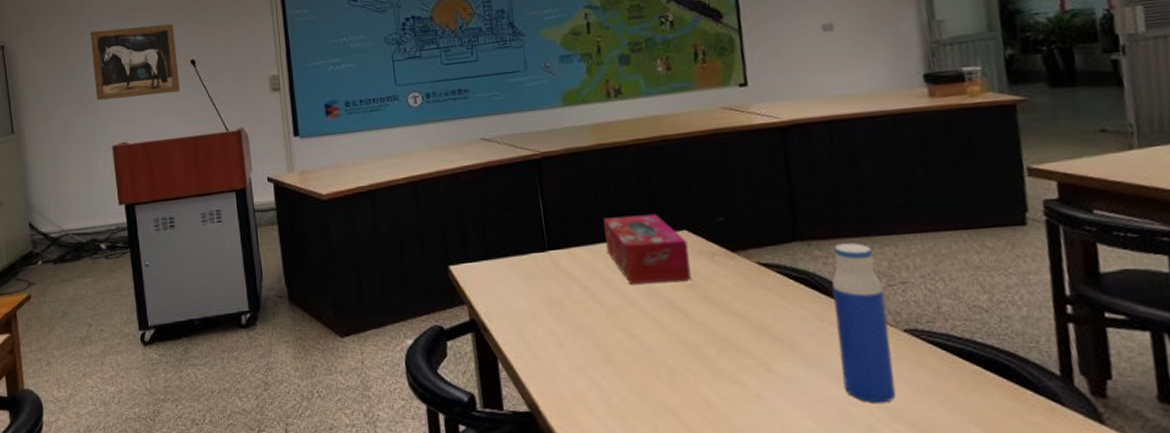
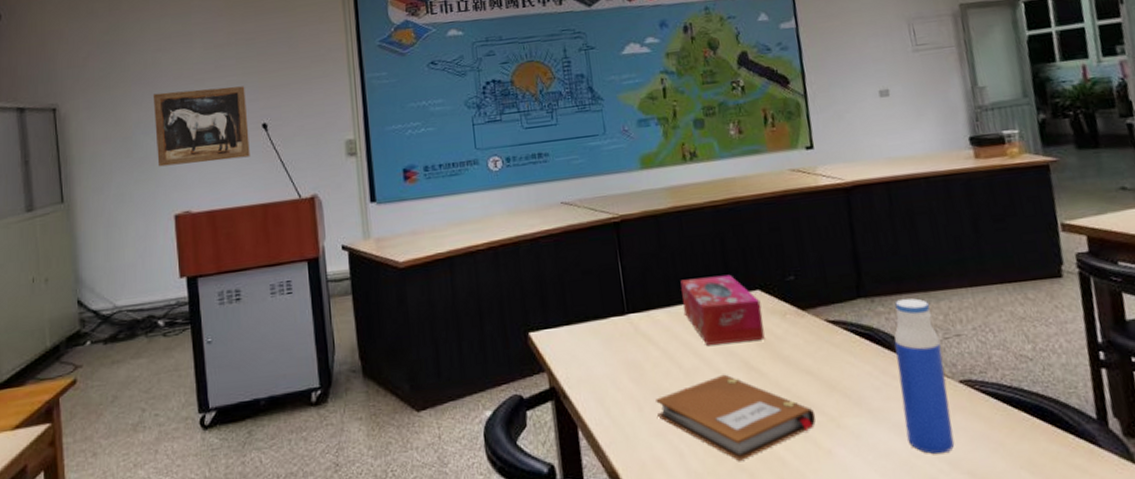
notebook: none [577,313,745,400] -> present [656,374,816,461]

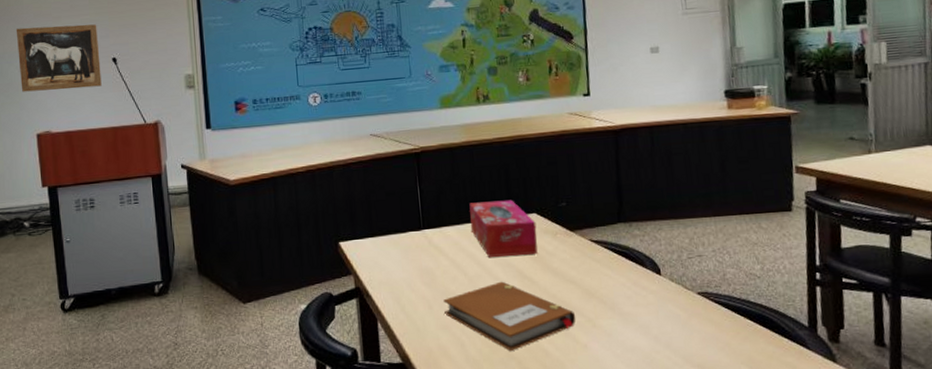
water bottle: present [894,298,955,455] -> none [646,224,689,351]

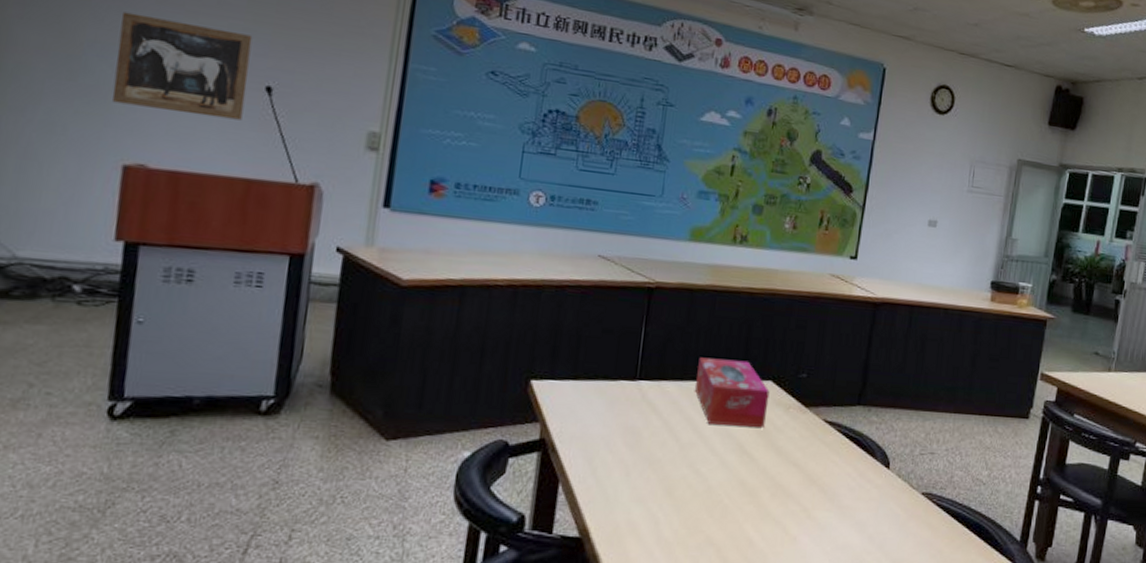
notebook: present [443,281,576,351] -> none [643,453,792,536]

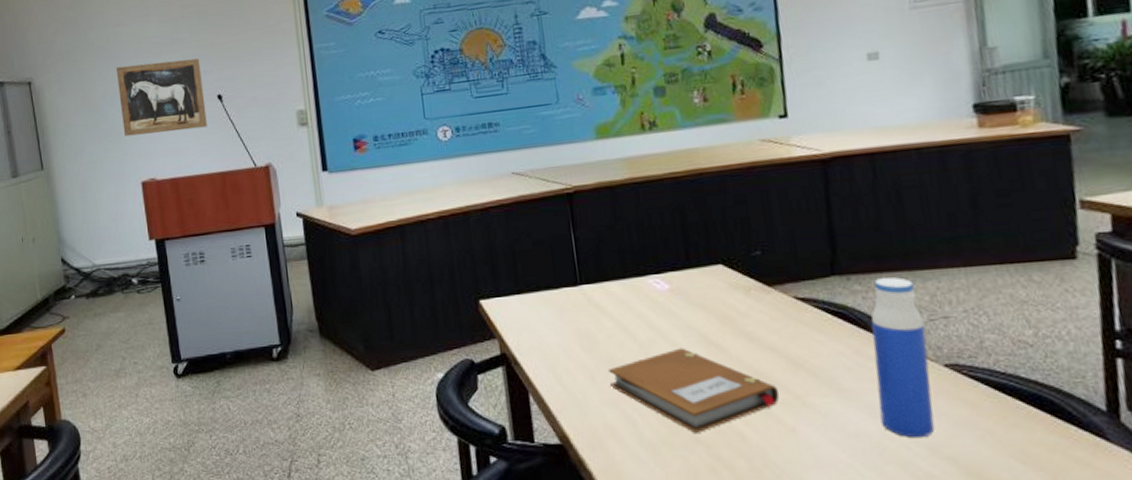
notebook: none [643,453,792,536] -> present [608,347,780,433]
tissue box: present [694,357,770,429] -> none [636,248,726,318]
water bottle: none [864,413,916,554] -> present [870,277,935,439]

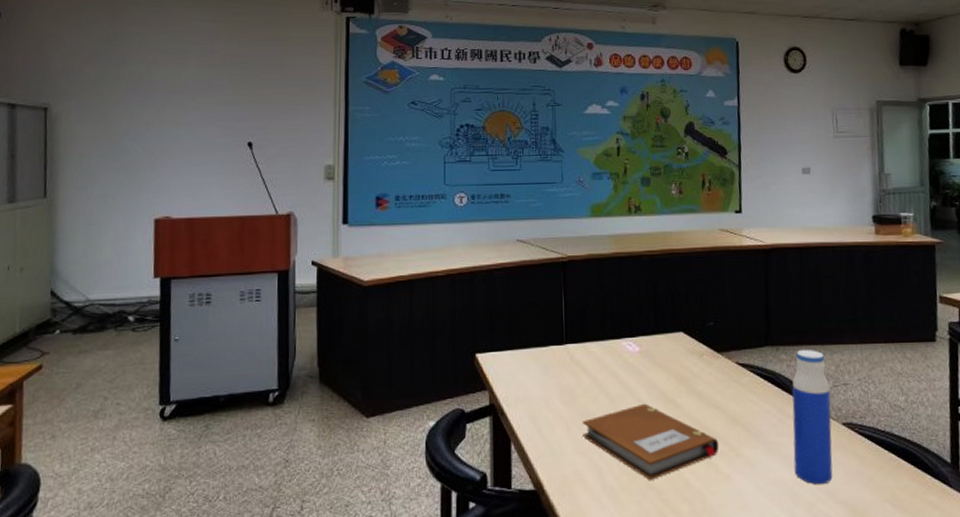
wall art: present [115,58,207,137] -> none [143,103,235,173]

